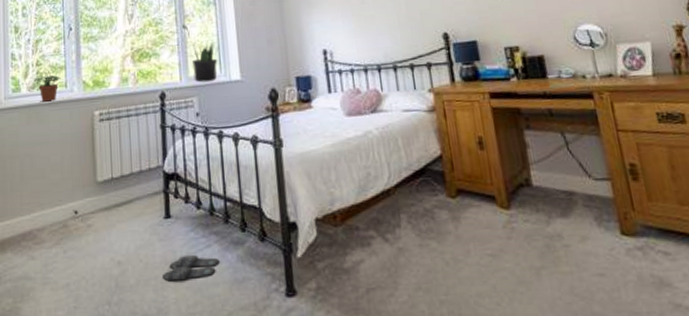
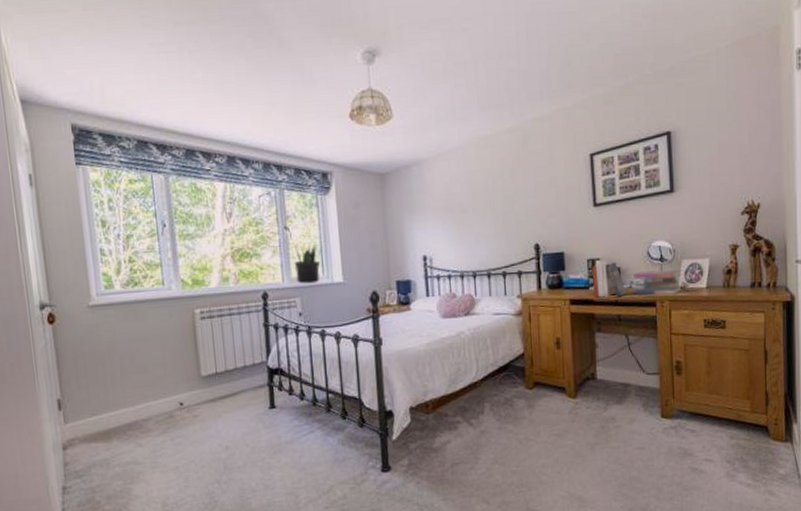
potted plant: present [33,75,61,102] -> none [127,273,157,299]
slippers: present [163,254,220,282] -> none [269,439,322,463]
books: none [511,45,556,90] -> present [592,258,627,298]
books: none [561,55,621,87] -> present [632,269,682,296]

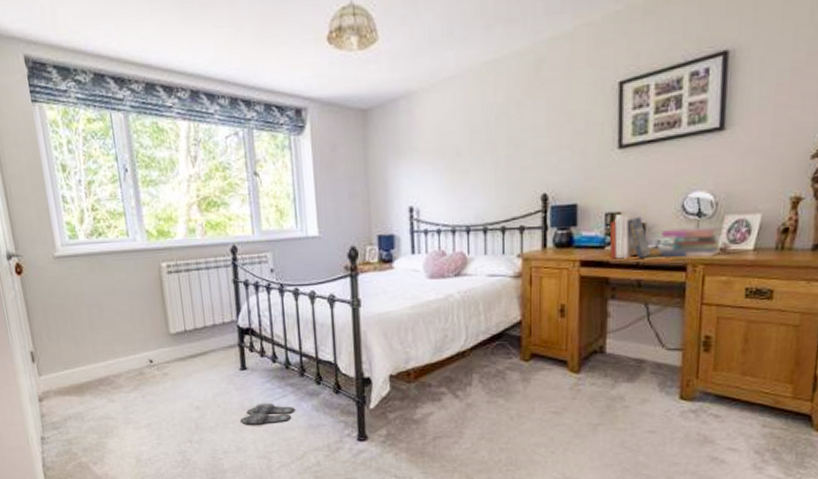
slippers: none [269,439,322,463] -> present [240,402,295,425]
planter: present [294,244,321,284] -> none [264,193,294,237]

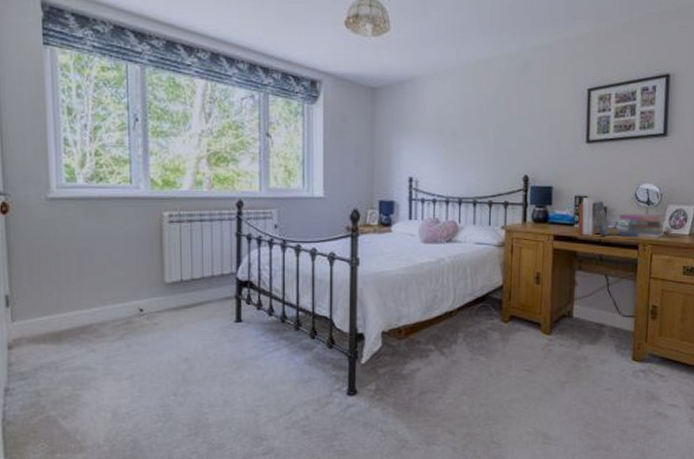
slippers: present [240,402,295,425] -> none [231,355,288,378]

